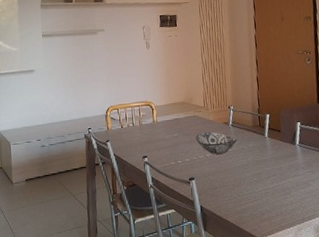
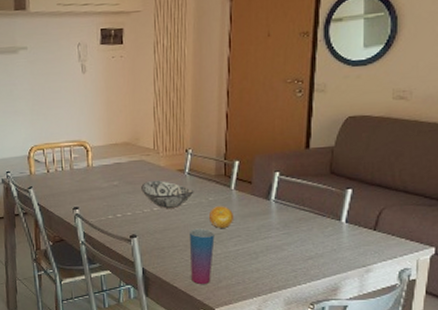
cup: none [236,170,256,218] -> present [190,228,215,284]
fruit: none [249,151,270,169] -> present [208,206,234,228]

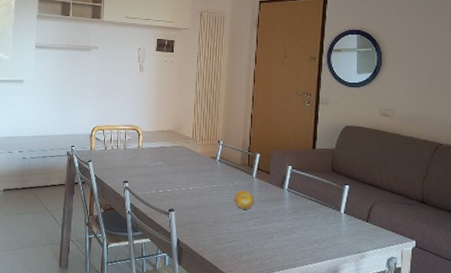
decorative bowl: present [141,180,194,208] -> none [181,163,223,189]
cup: present [190,228,215,284] -> none [217,208,238,258]

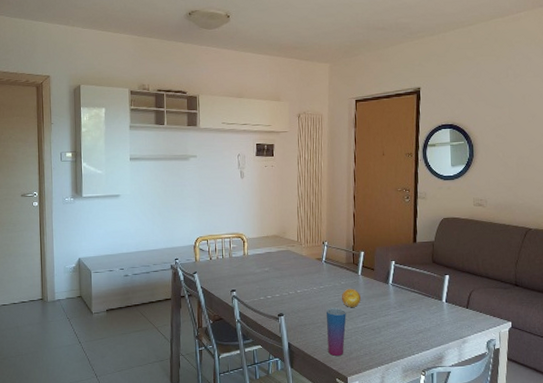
cup: none [217,208,238,258] -> present [327,308,346,356]

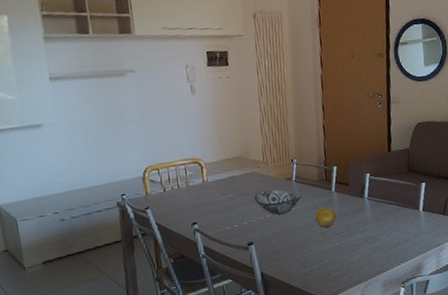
decorative bowl: none [287,267,330,290] -> present [254,189,302,215]
cup: present [327,308,346,356] -> none [300,229,322,280]

